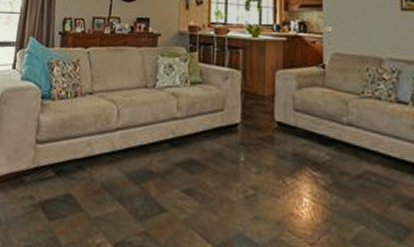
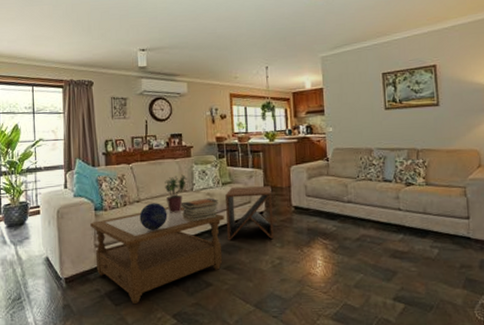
coffee table: none [34,104,190,221] -> present [90,206,224,304]
decorative sphere: none [90,97,123,131] -> present [139,203,168,230]
potted plant: none [123,66,151,113] -> present [165,174,188,213]
book stack: none [139,98,184,127] -> present [182,198,219,222]
side table: none [191,89,250,161] -> present [225,186,274,241]

